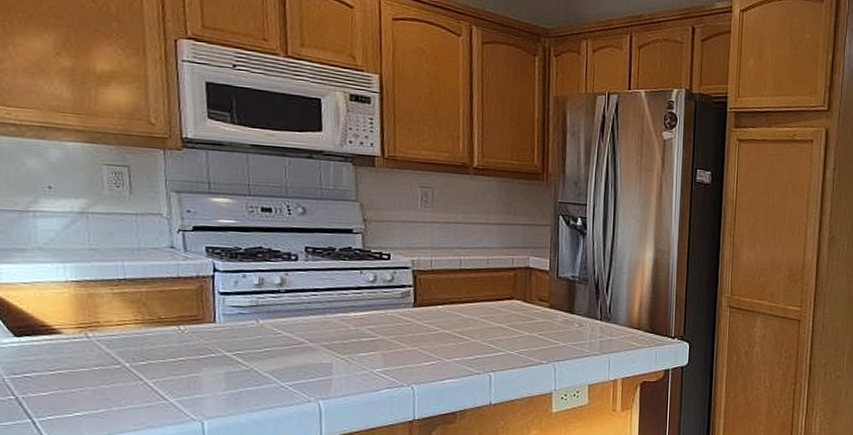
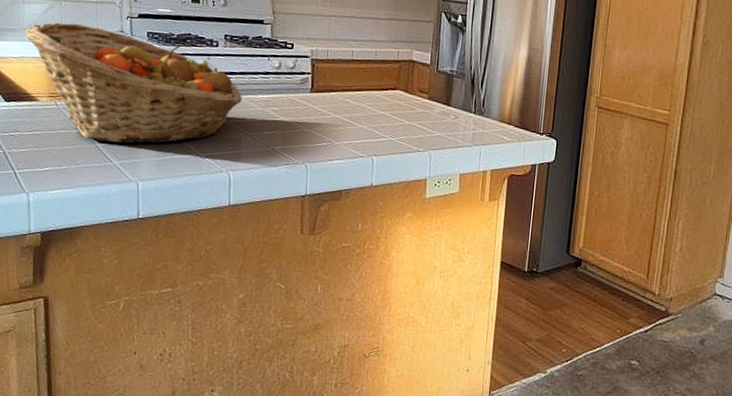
fruit basket: none [39,239,332,377] -> present [25,22,243,144]

